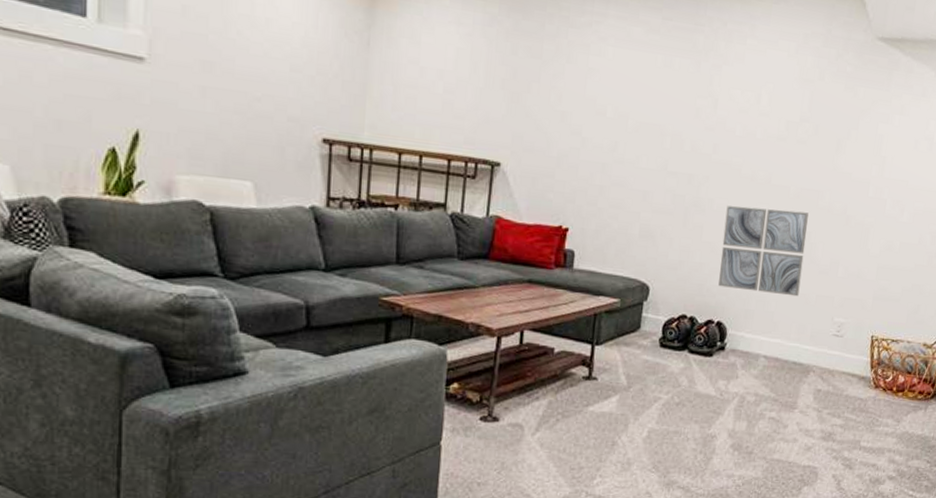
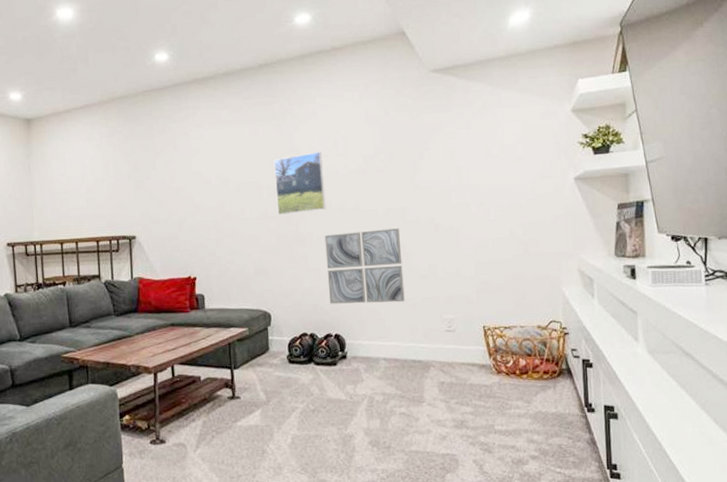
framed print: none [678,102,742,176] -> present [274,151,326,216]

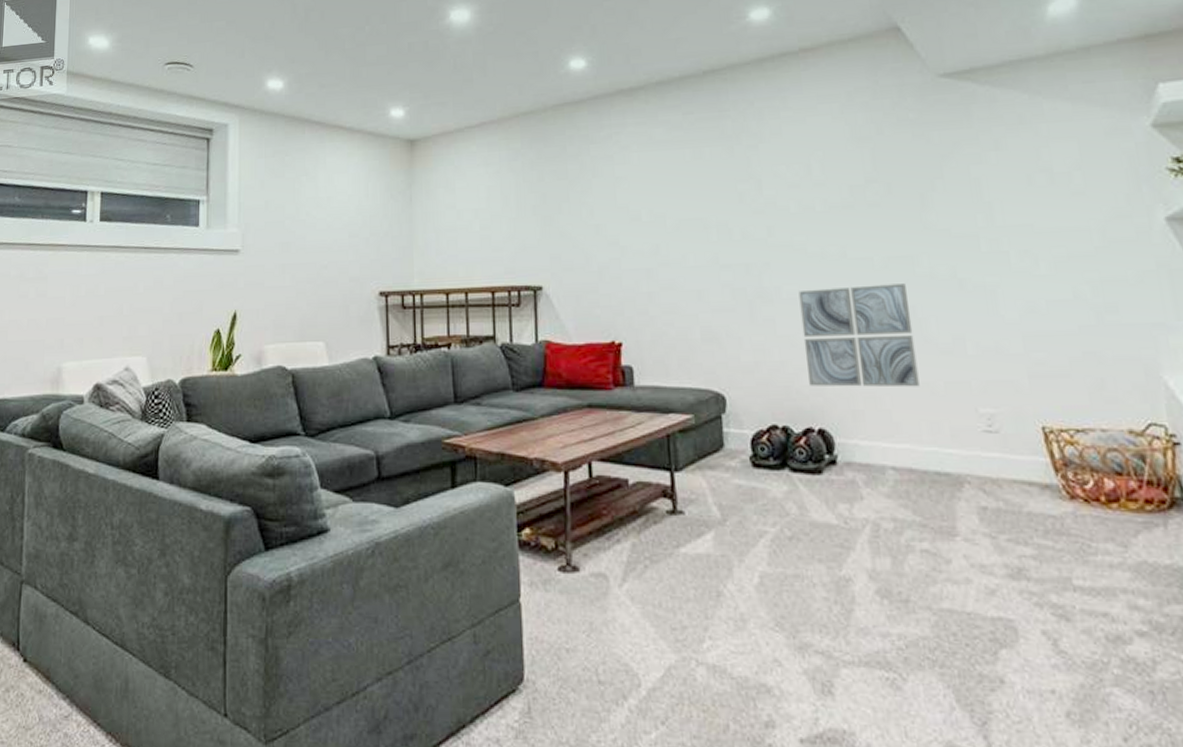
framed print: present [274,151,326,216] -> none [725,180,800,264]

